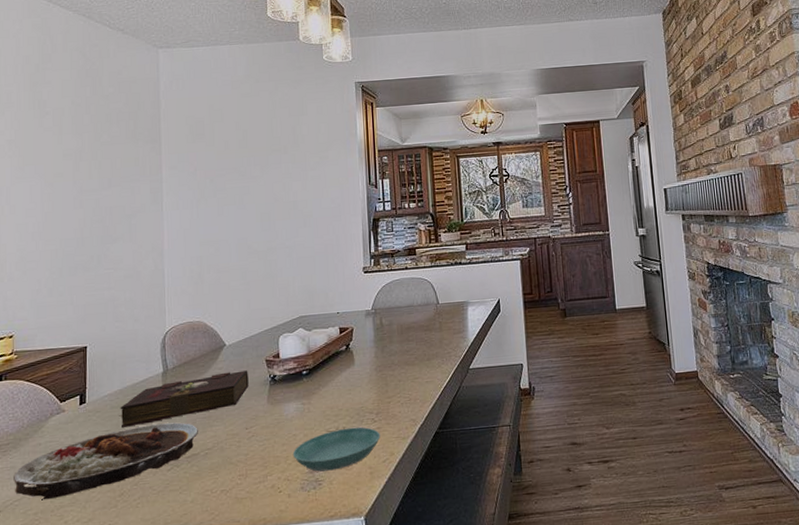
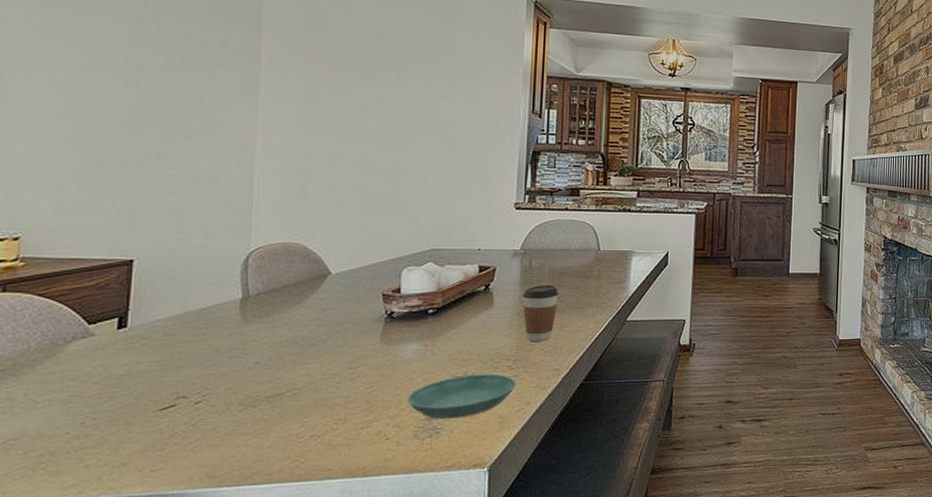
plate: present [14,422,198,500] -> none [9,357,285,440]
book: present [119,370,249,427] -> none [175,304,358,359]
coffee cup: none [378,339,408,394] -> present [522,284,559,341]

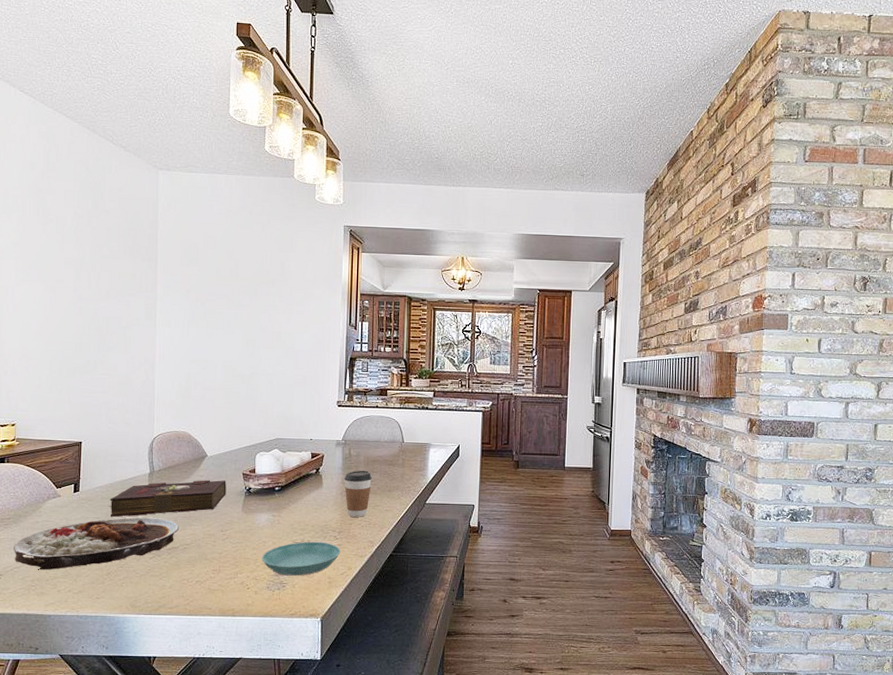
plate: none [9,357,285,440] -> present [14,517,179,570]
book: none [175,304,358,359] -> present [109,480,226,517]

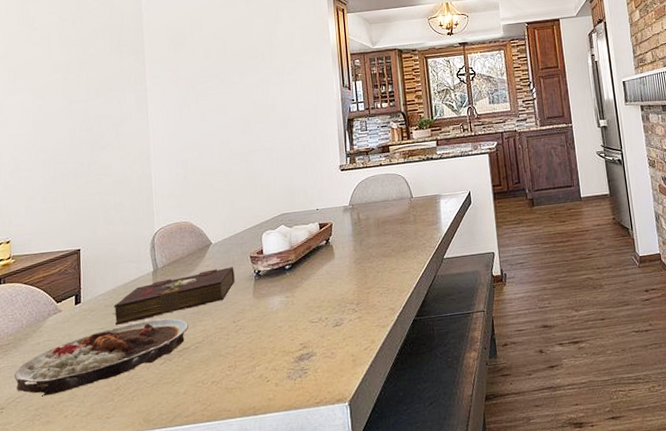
saucer: present [261,541,341,576] -> none [278,317,362,361]
coffee cup: present [344,470,372,517] -> none [356,233,385,285]

